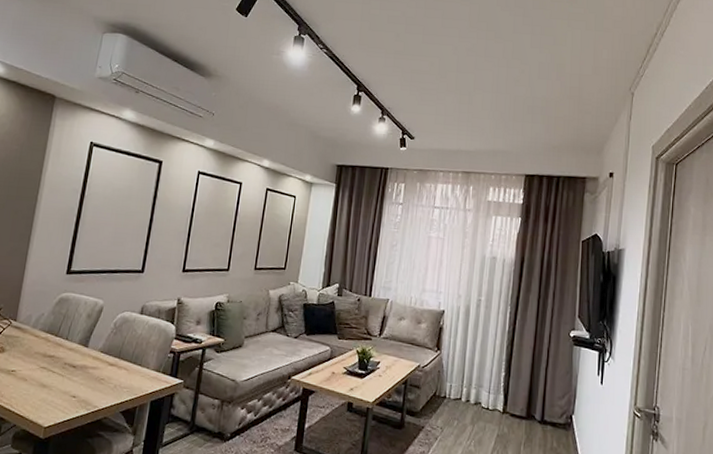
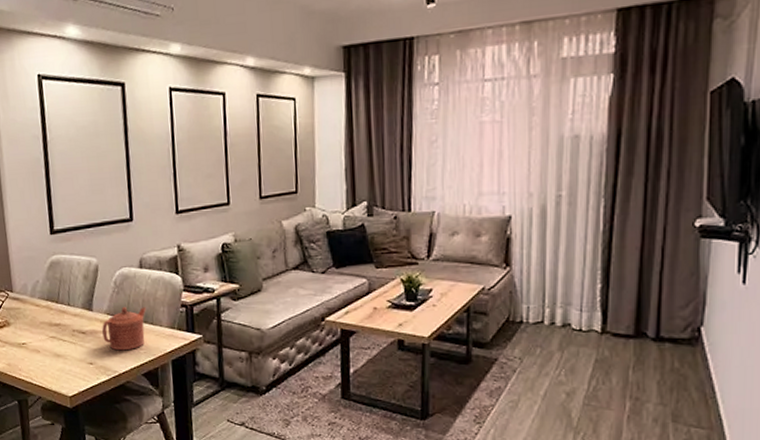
teapot: none [91,346,138,388] -> present [102,306,146,351]

